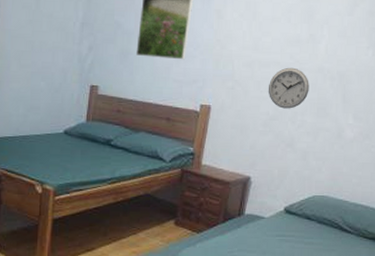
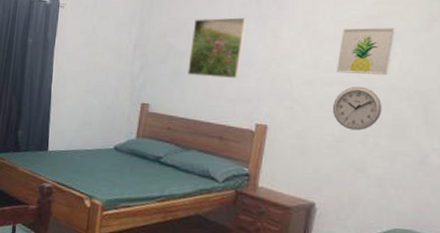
wall art: none [272,10,324,57] -> present [336,27,395,76]

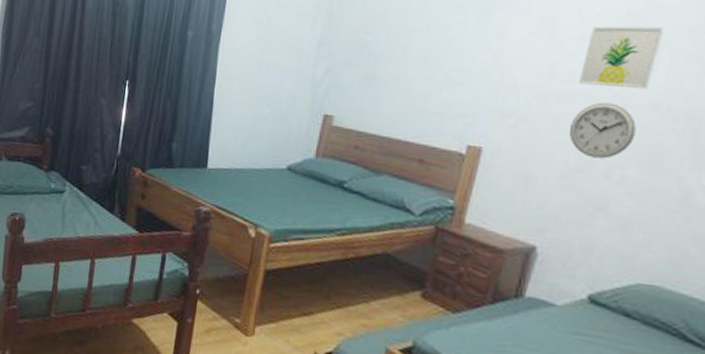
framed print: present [188,17,247,79] -> none [384,9,466,88]

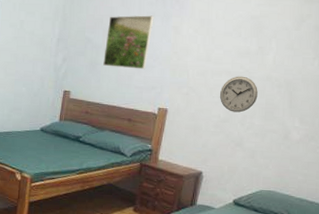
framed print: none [384,9,466,88] -> present [103,15,154,70]
wall art: present [578,26,664,90] -> none [224,26,272,67]

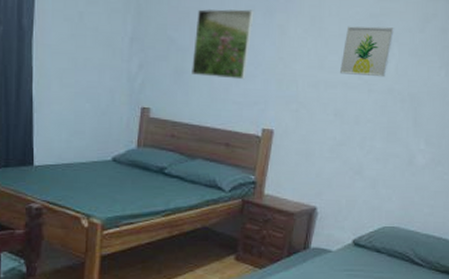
wall clock: present [219,76,258,113] -> none [334,88,379,134]
wall art: none [224,26,272,67] -> present [339,26,394,78]

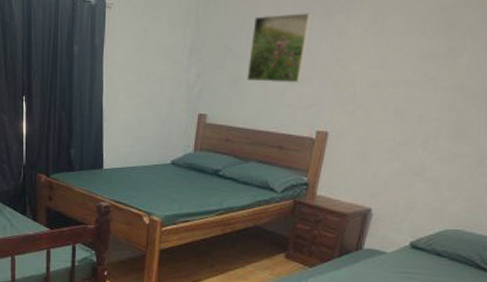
wall art: present [339,26,394,78] -> none [402,19,468,73]

